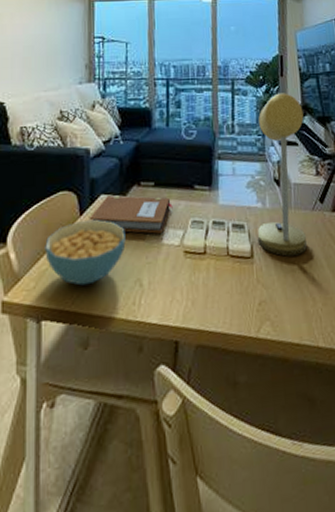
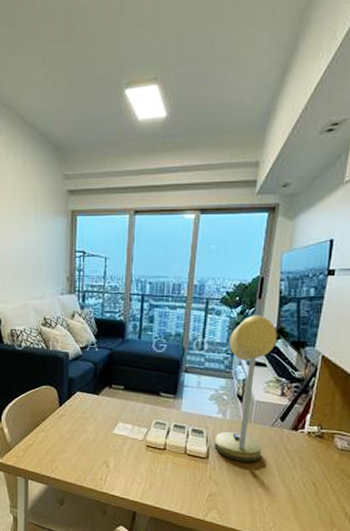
cereal bowl: present [45,220,126,286] -> none [31,411,97,460]
notebook: present [89,194,173,234] -> none [67,392,139,429]

